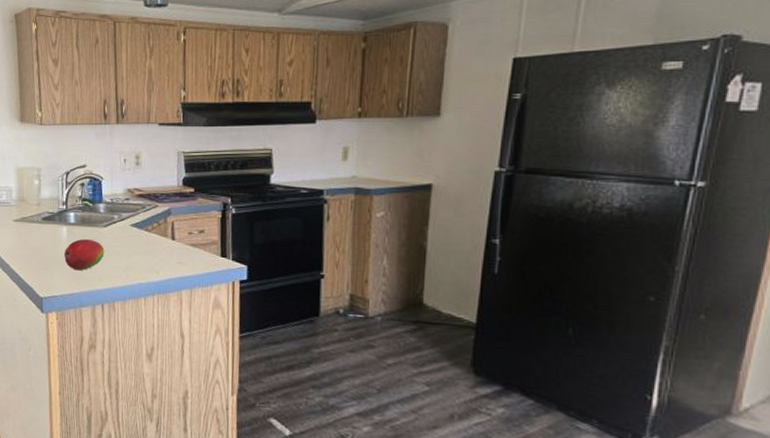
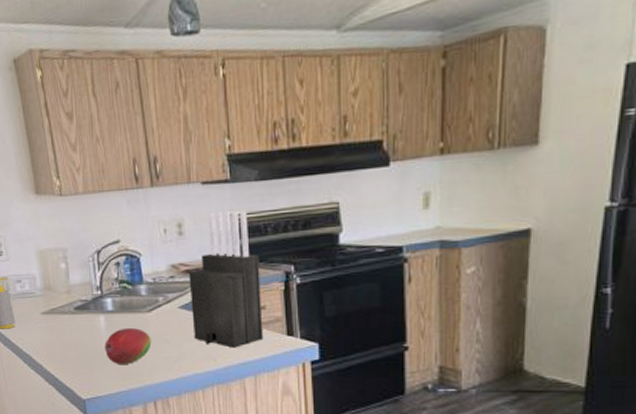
knife block: none [141,148,202,264] -> present [188,210,264,348]

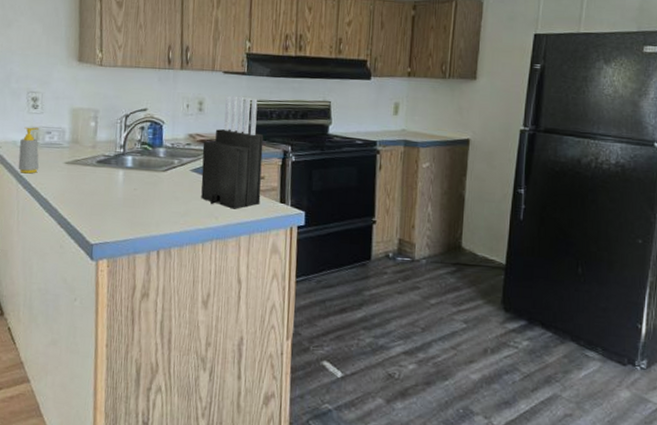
fruit: present [105,327,152,364] -> none [119,183,163,215]

